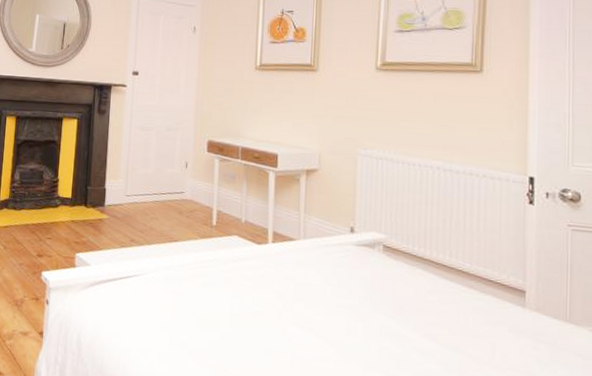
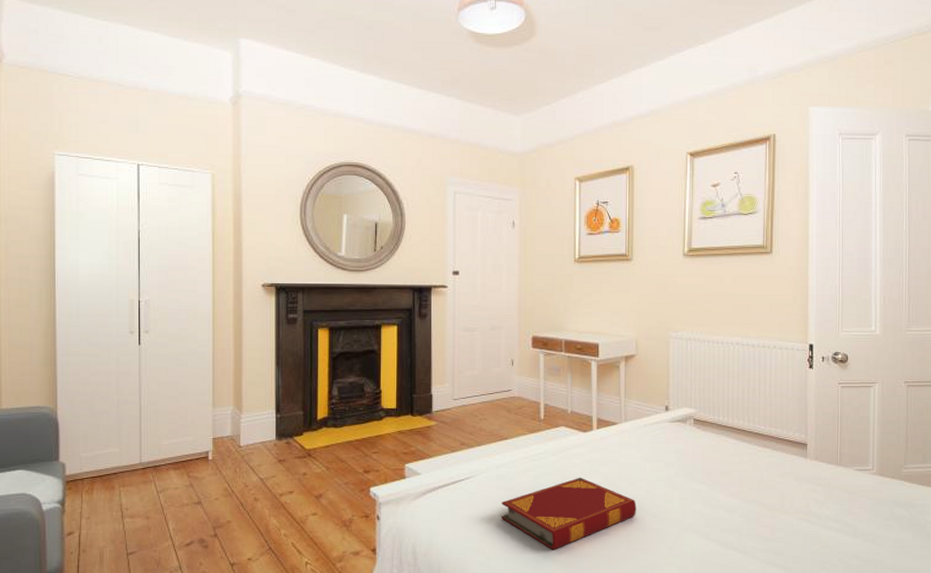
hardback book: none [167,291,314,364] -> present [501,477,636,550]

